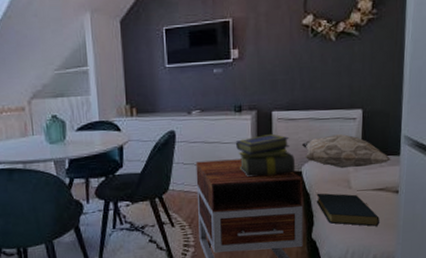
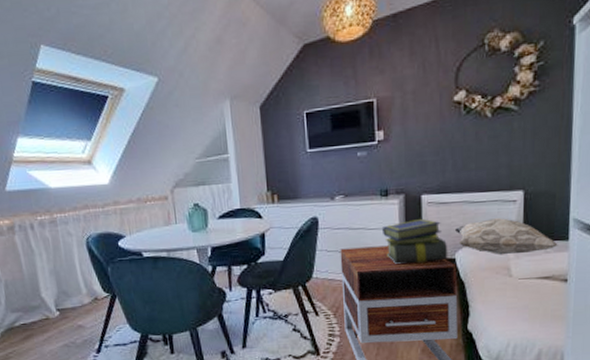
hardback book: present [316,193,379,227] -> none [472,281,545,318]

